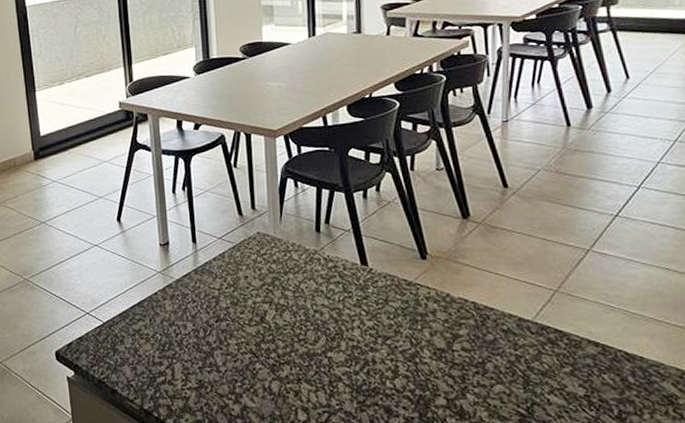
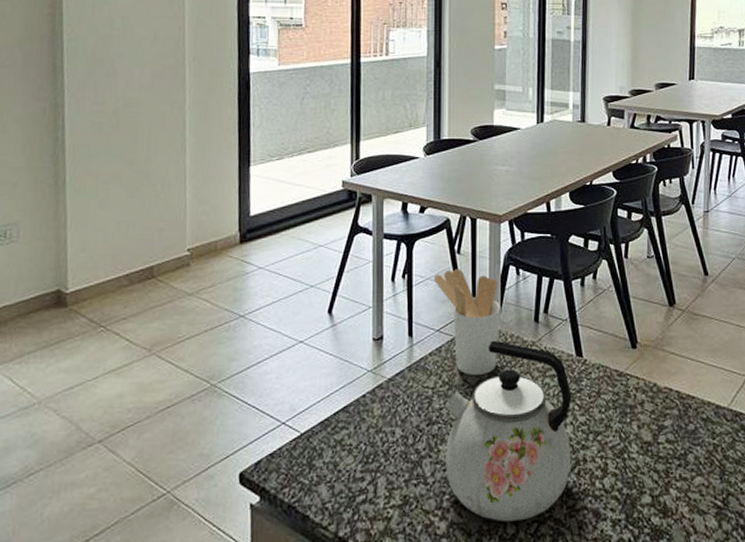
utensil holder: none [212,182,281,280] -> present [433,269,501,376]
kettle: none [231,248,360,411] -> present [444,340,572,522]

